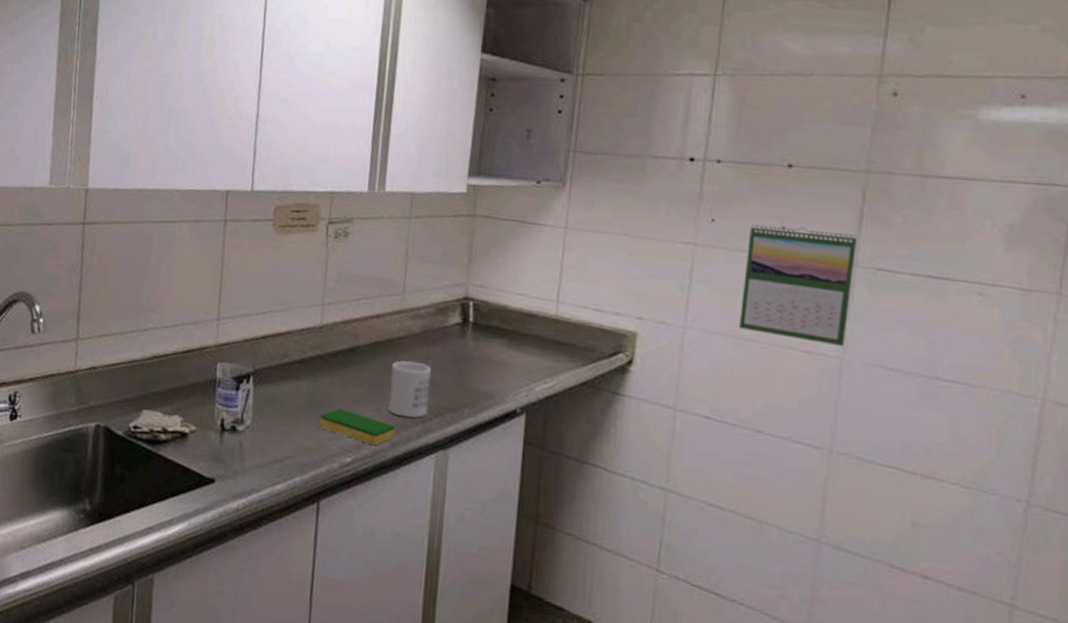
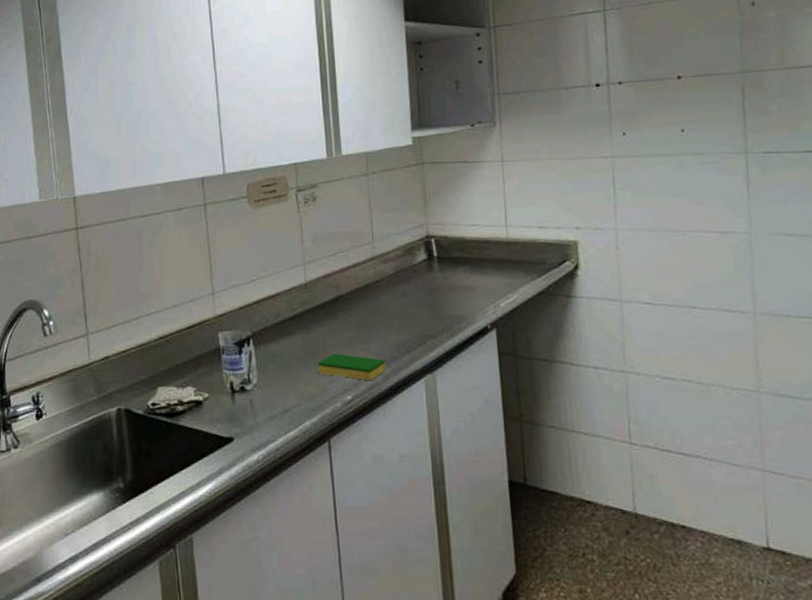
mug: present [388,360,432,418] -> none [373,300,412,351]
calendar: present [739,224,857,347] -> none [655,127,750,223]

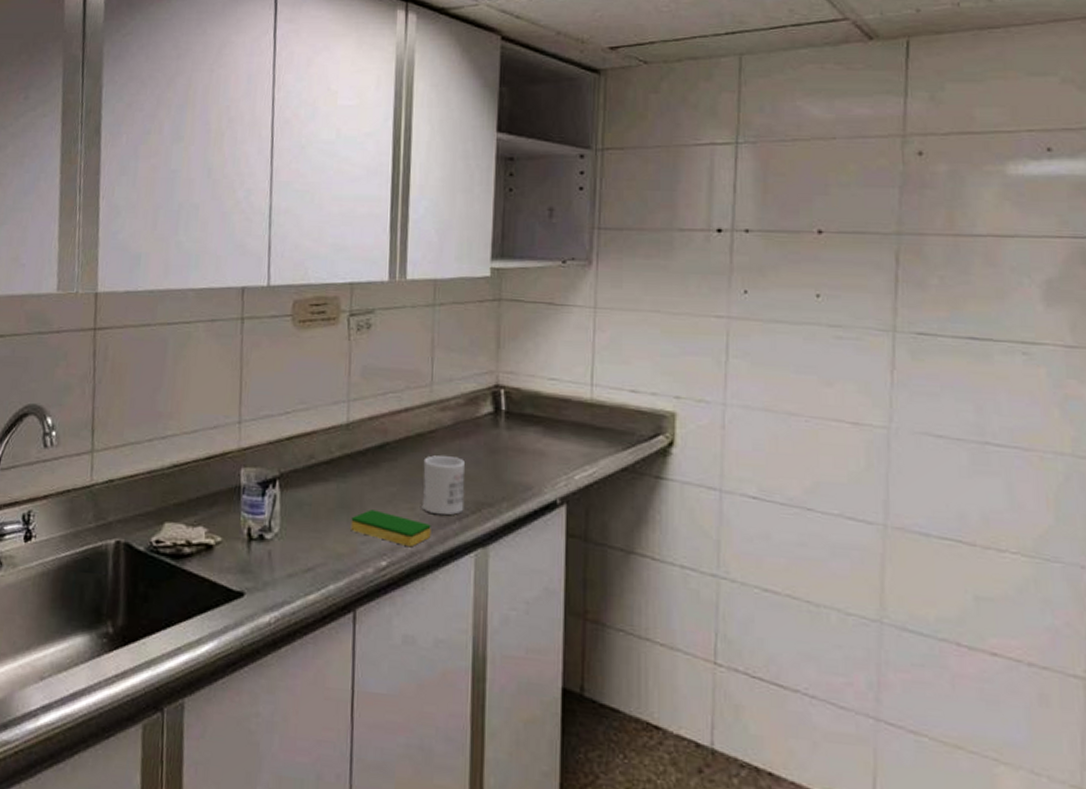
mug: none [373,300,412,351] -> present [422,455,466,516]

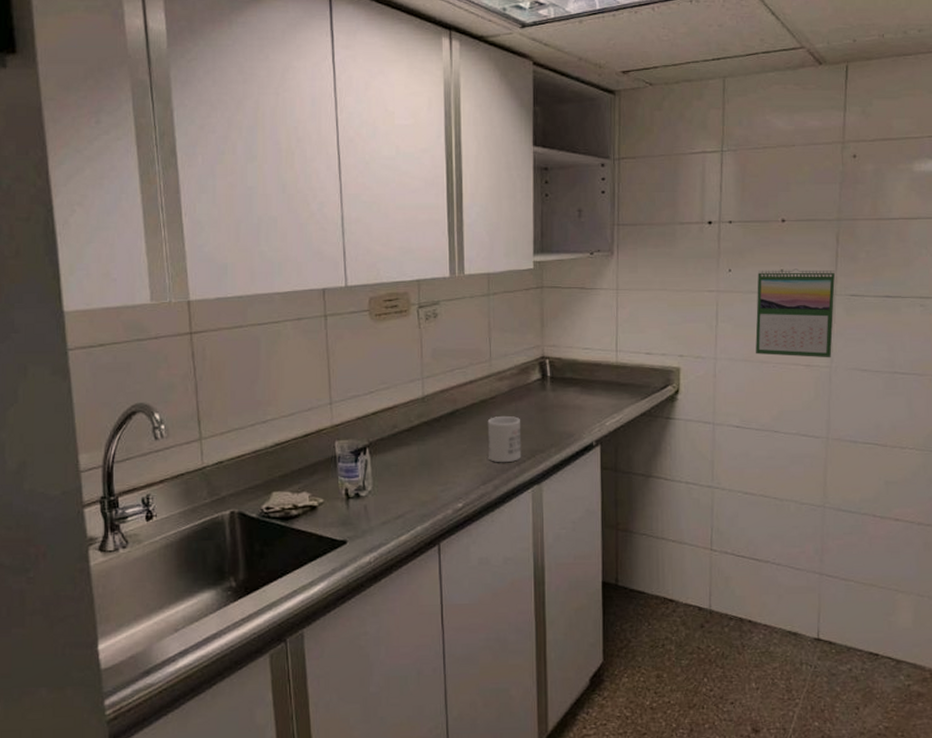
dish sponge: present [351,509,431,548] -> none [431,464,496,491]
calendar: none [780,293,894,416] -> present [755,268,835,358]

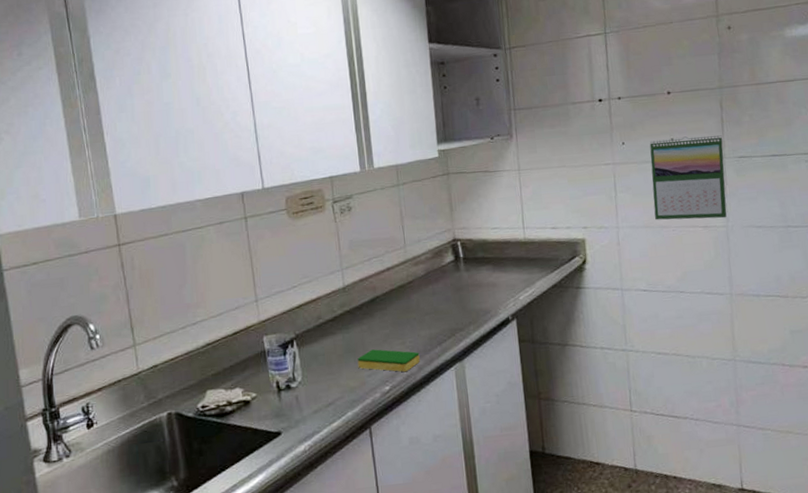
dish sponge: none [431,464,496,491] -> present [357,349,420,372]
mug: present [487,416,522,463] -> none [407,298,442,344]

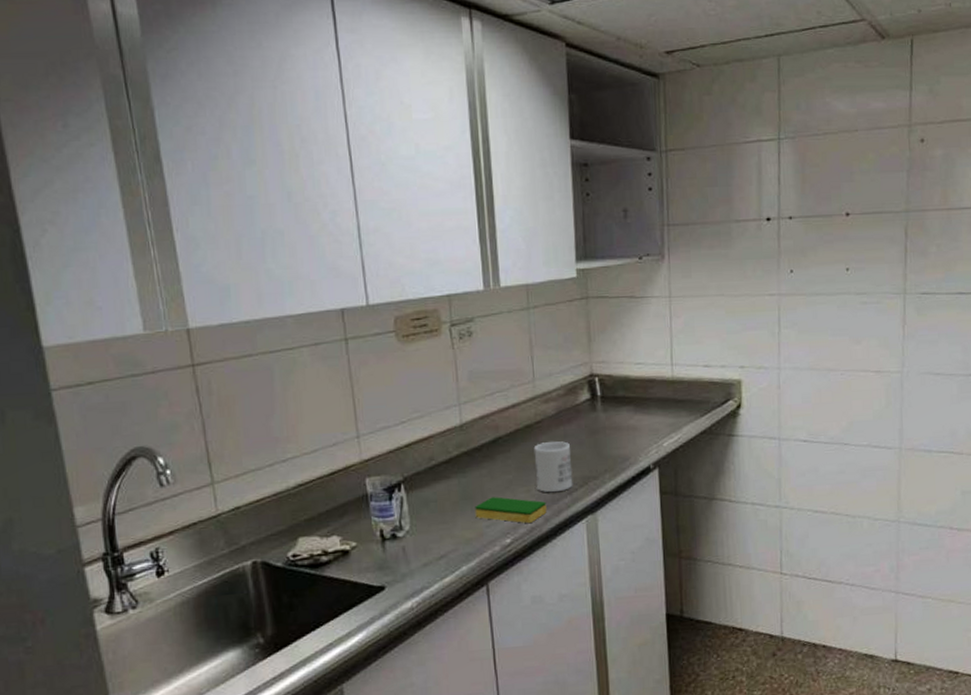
mug: none [407,298,442,344] -> present [533,441,573,493]
calendar: present [649,135,727,220] -> none [821,266,905,363]

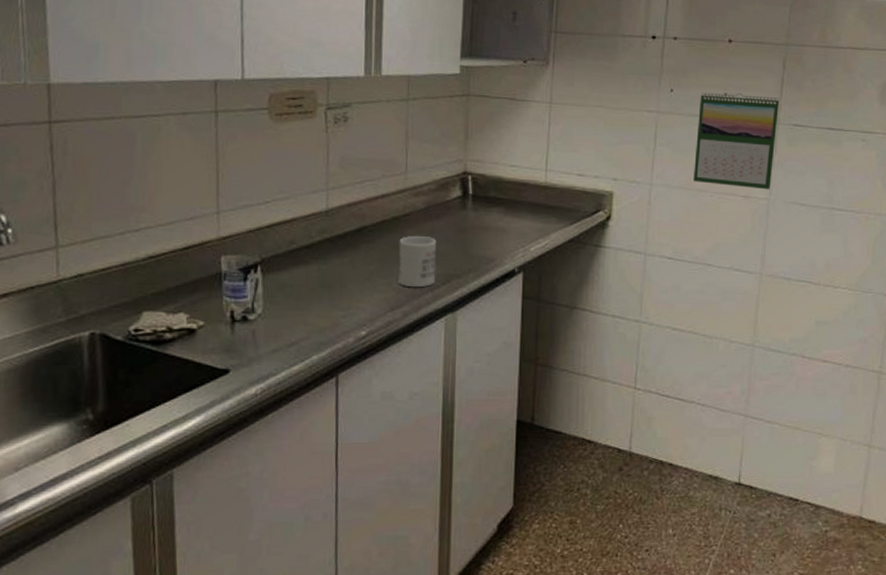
dish sponge: present [475,497,547,524] -> none [332,287,406,317]
calendar: none [821,266,905,363] -> present [693,92,779,190]

